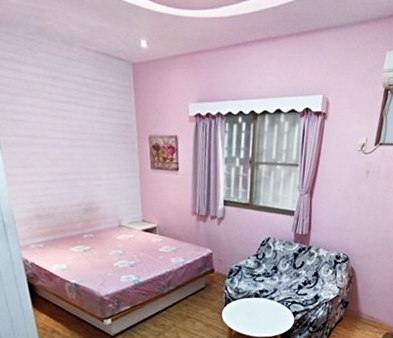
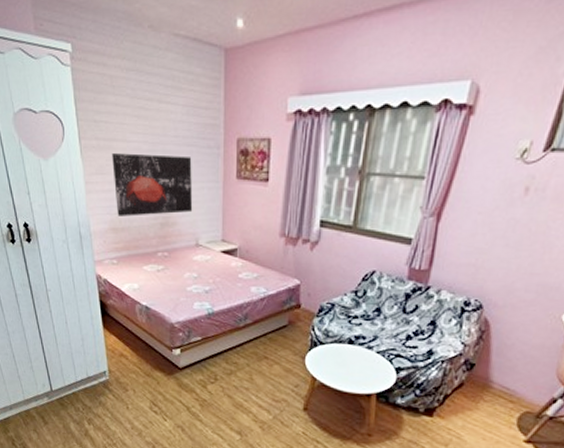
wall art: none [32,148,114,205] -> present [112,153,193,216]

